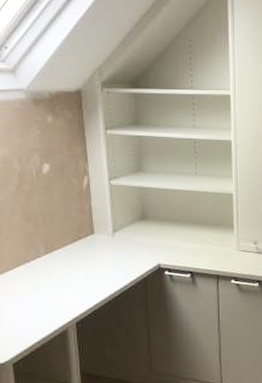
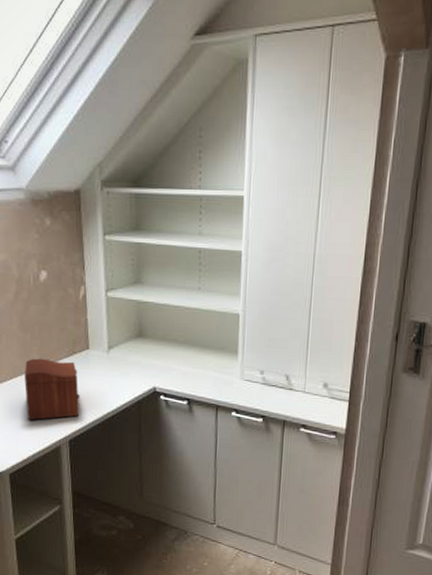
sewing box: none [28,246,87,308] -> present [25,358,81,421]

